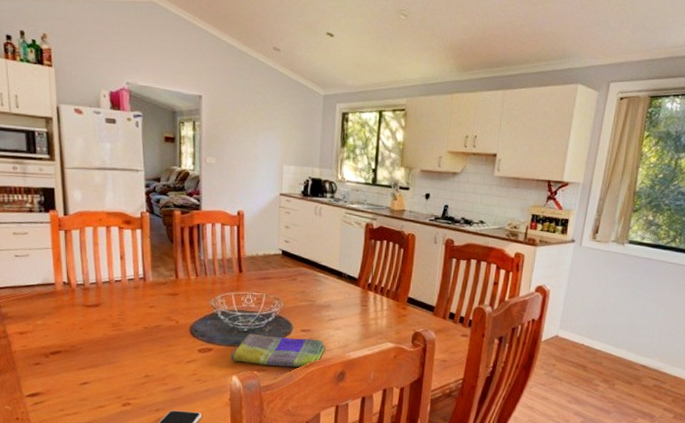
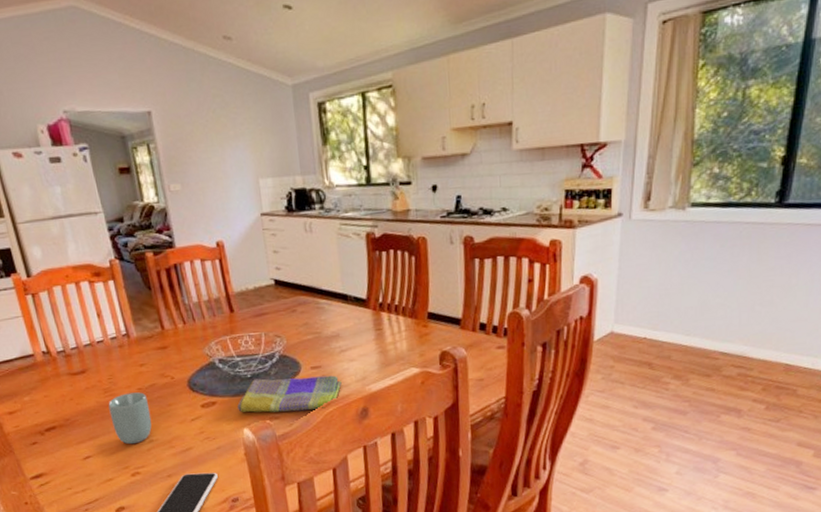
cup: none [113,330,151,377] -> present [108,392,152,445]

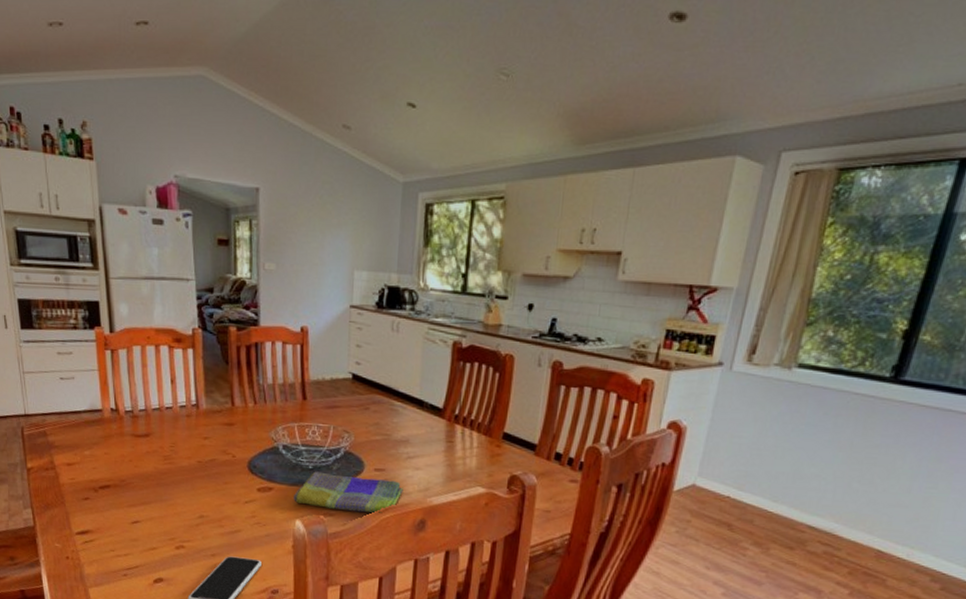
cup: present [108,392,152,445] -> none [165,464,206,517]

